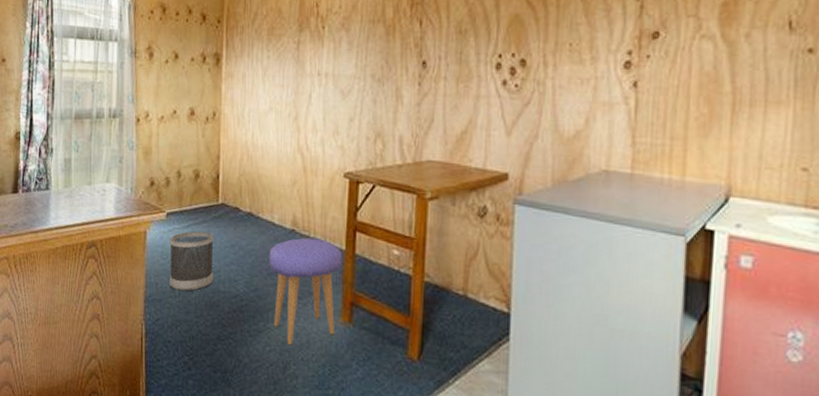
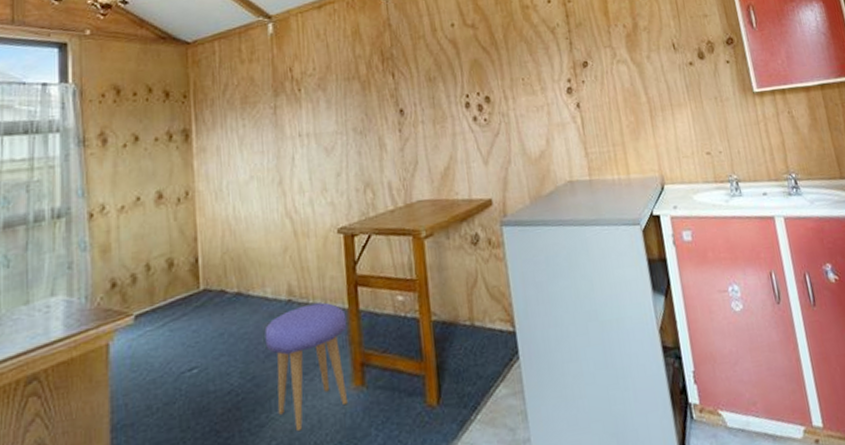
wastebasket: present [170,231,214,291] -> none [141,325,200,406]

